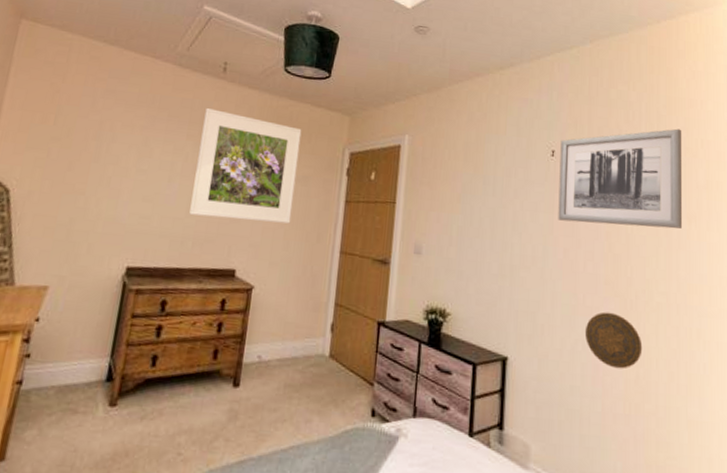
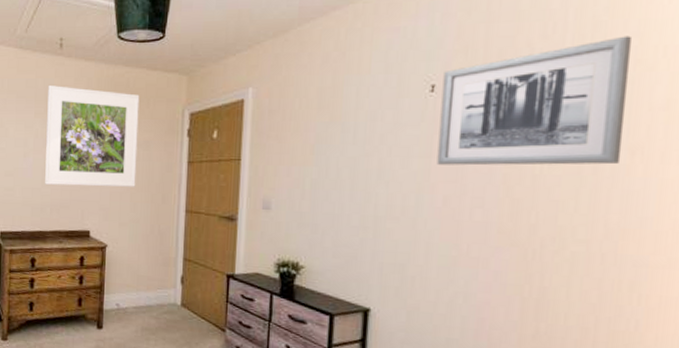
decorative plate: present [584,312,643,369] -> none [467,263,547,324]

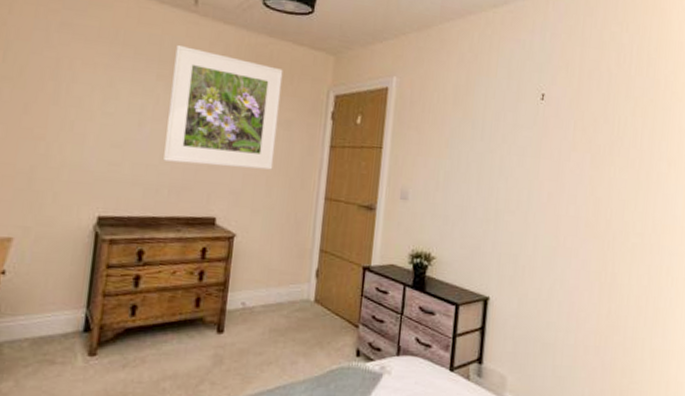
wall art: present [437,35,633,166] -> none [544,72,670,173]

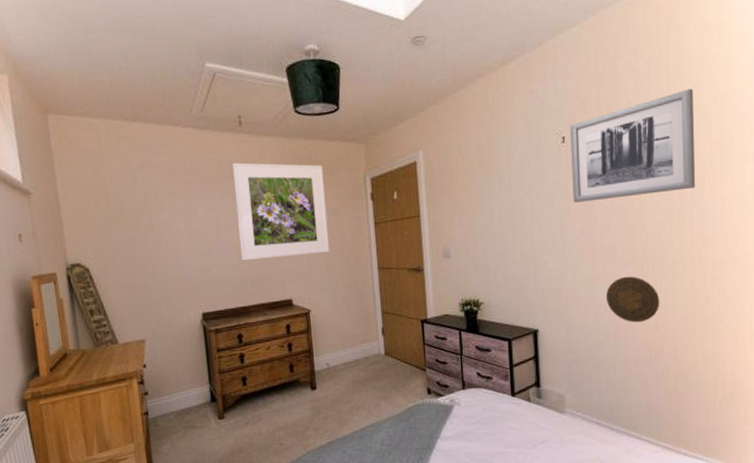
wall art: none [544,72,670,173] -> present [570,88,696,203]
decorative plate: none [563,252,616,305] -> present [605,276,660,323]

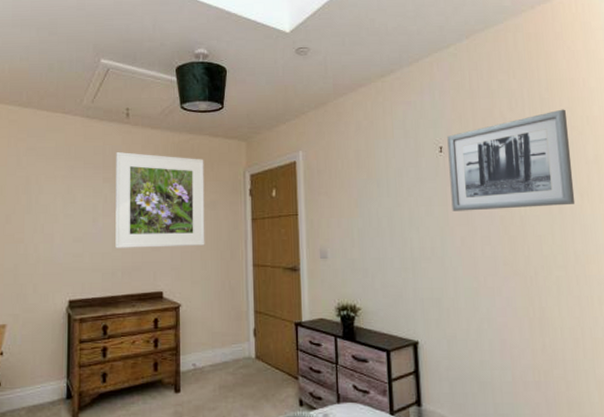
decorative plate: present [605,276,660,323] -> none [488,290,547,341]

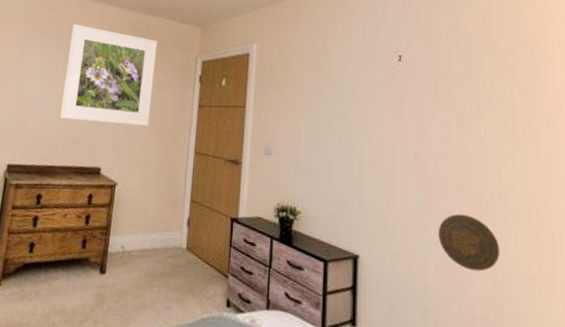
wall art: present [447,109,575,211] -> none [407,31,541,132]
decorative plate: none [488,290,547,341] -> present [438,213,500,272]

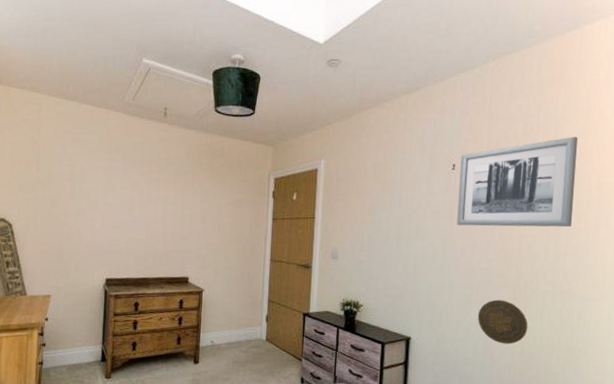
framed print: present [60,24,158,127] -> none [149,149,233,240]
wall art: none [407,31,541,132] -> present [456,136,578,228]

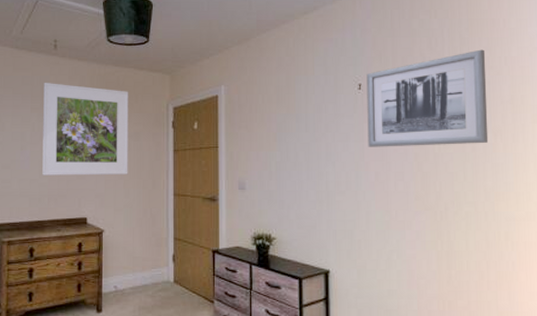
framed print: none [149,149,233,240] -> present [42,83,129,176]
decorative plate: present [477,299,528,345] -> none [398,224,454,273]

